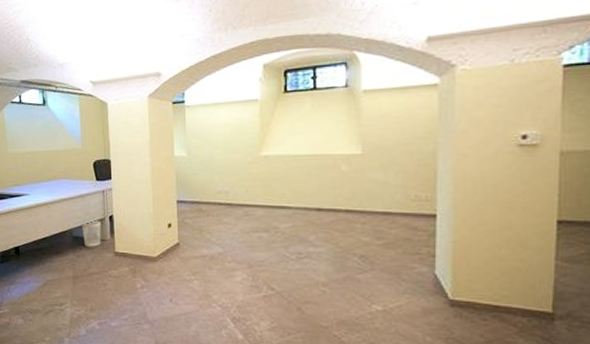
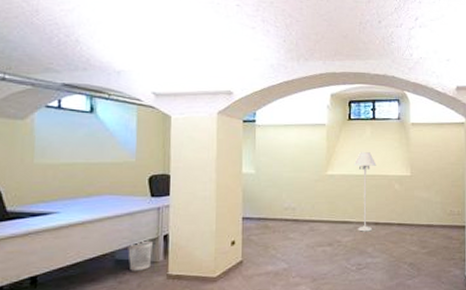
floor lamp: none [291,127,319,218] -> present [353,151,377,232]

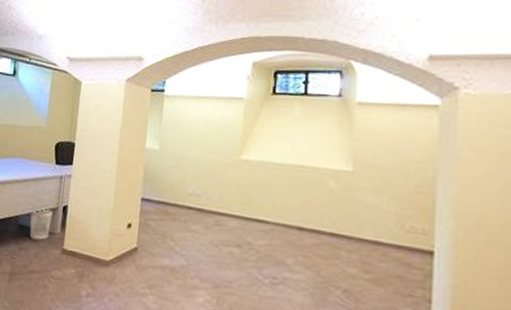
floor lamp: present [353,151,377,232] -> none [275,134,306,238]

